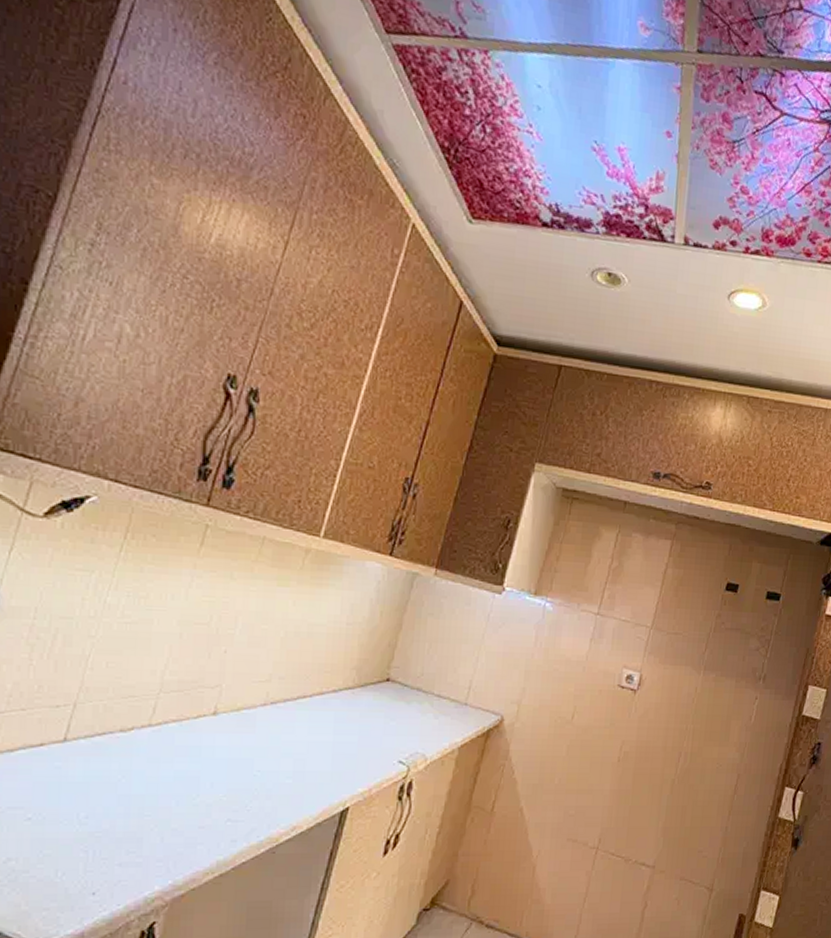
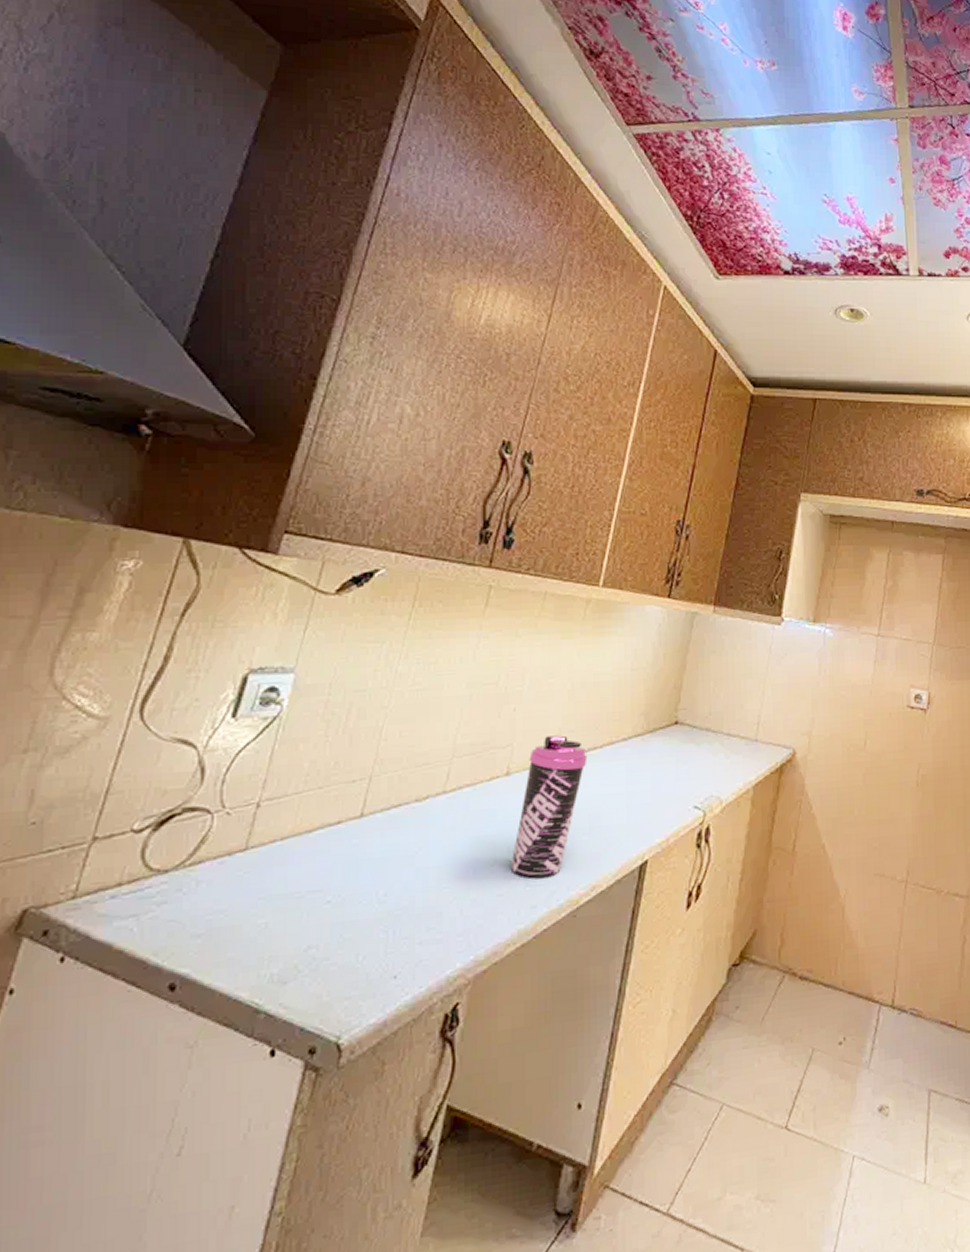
water bottle: none [212,680,296,815] -> present [510,735,588,879]

